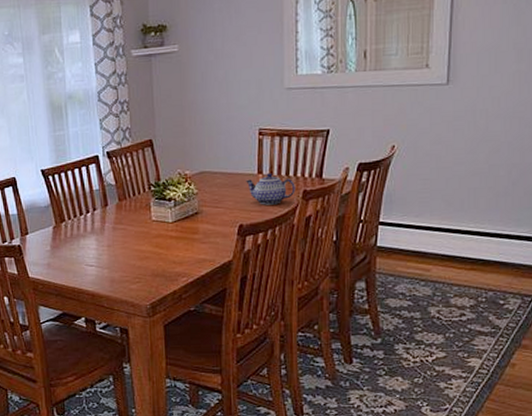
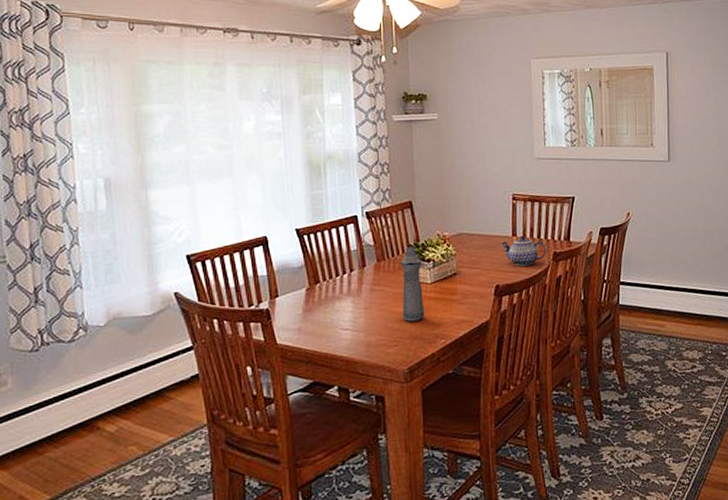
bottle: none [141,185,166,260] -> present [400,246,425,322]

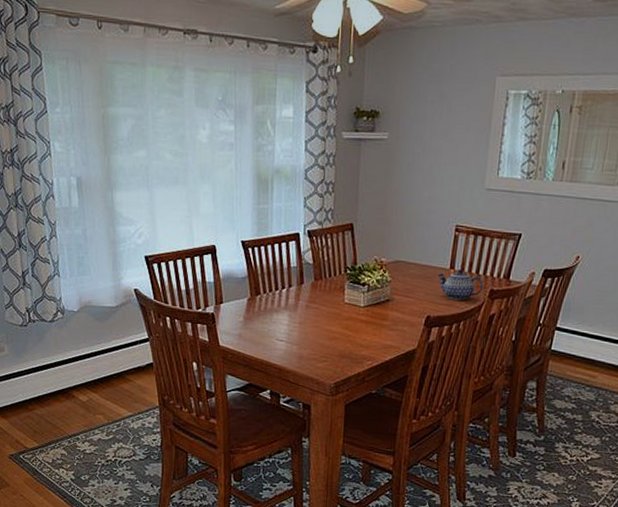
bottle: present [400,246,425,322] -> none [334,268,358,341]

